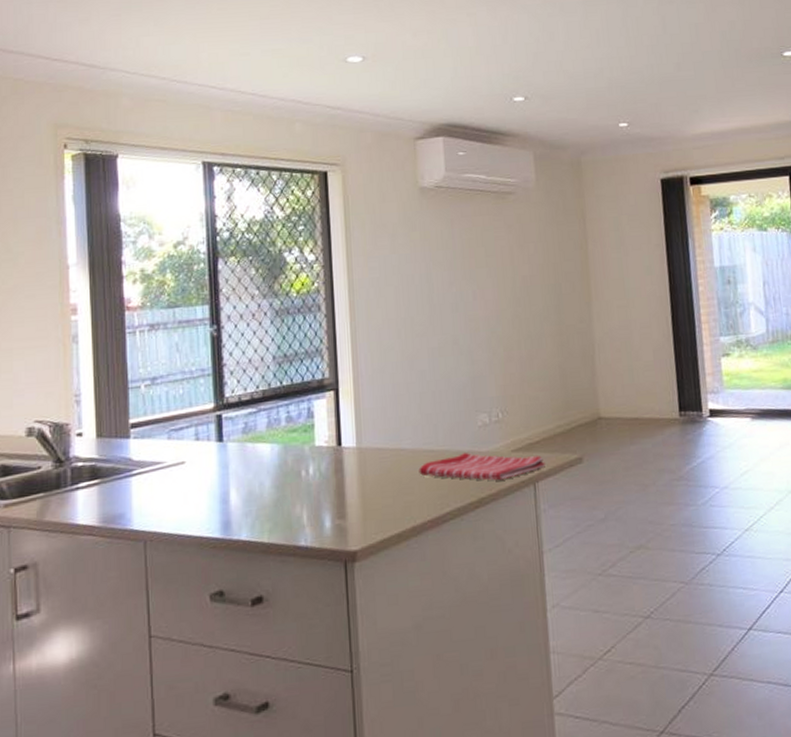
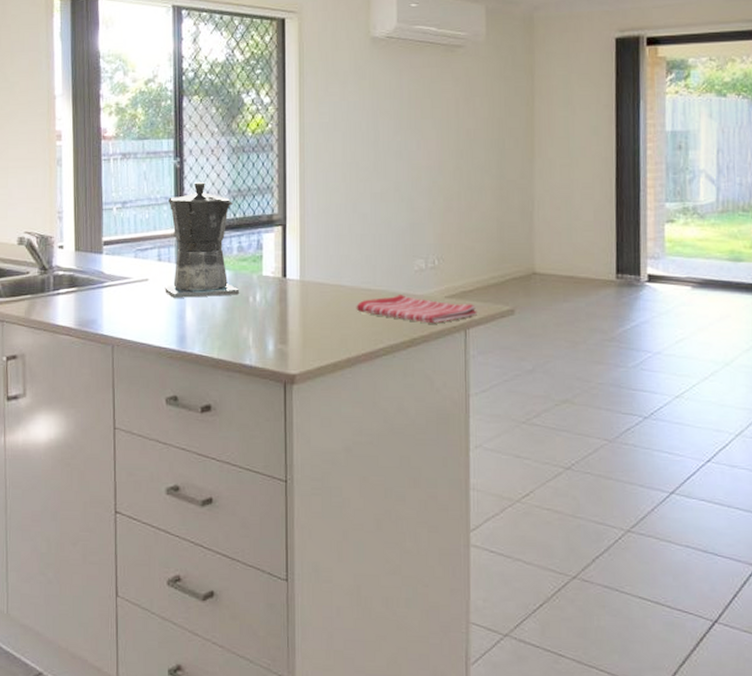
coffee maker: none [204,349,291,480] -> present [165,181,240,298]

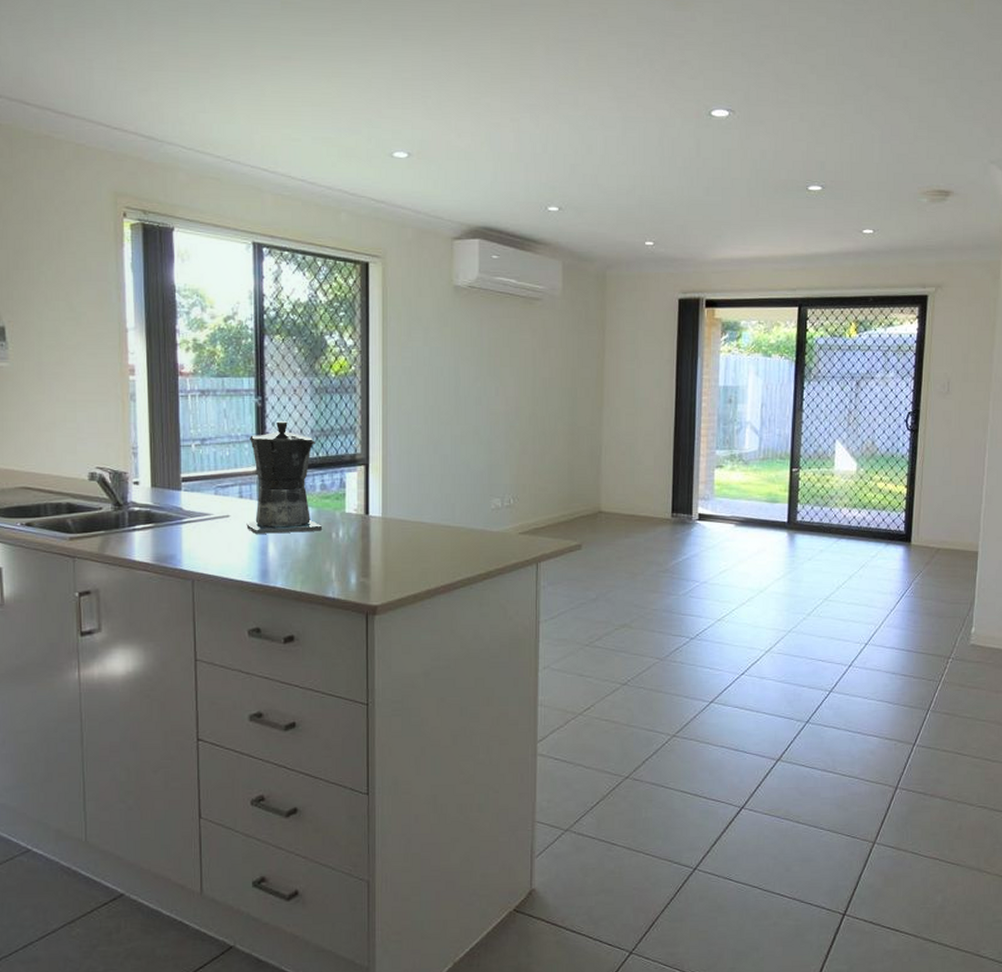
dish towel: present [356,295,477,324] -> none [436,531,548,558]

